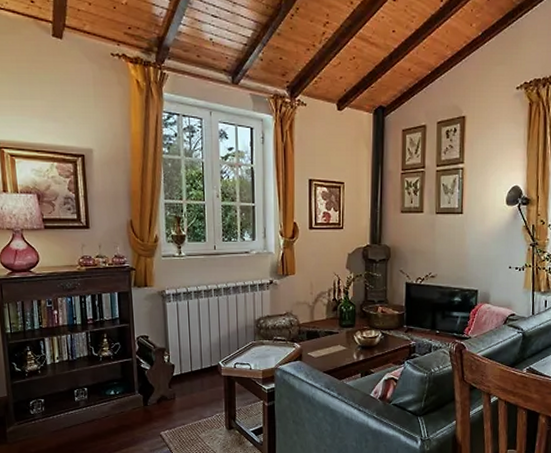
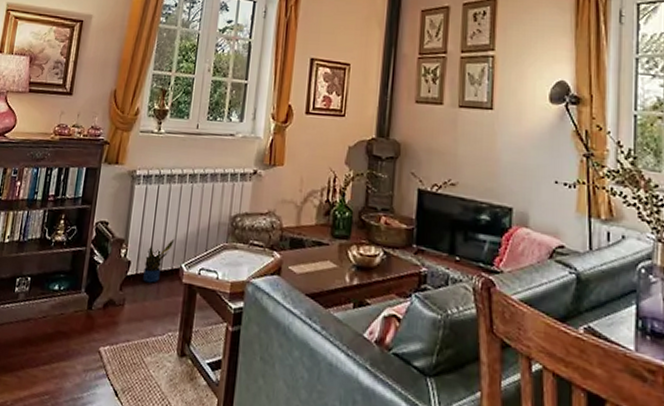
potted plant: none [185,342,210,379] -> present [143,238,175,283]

